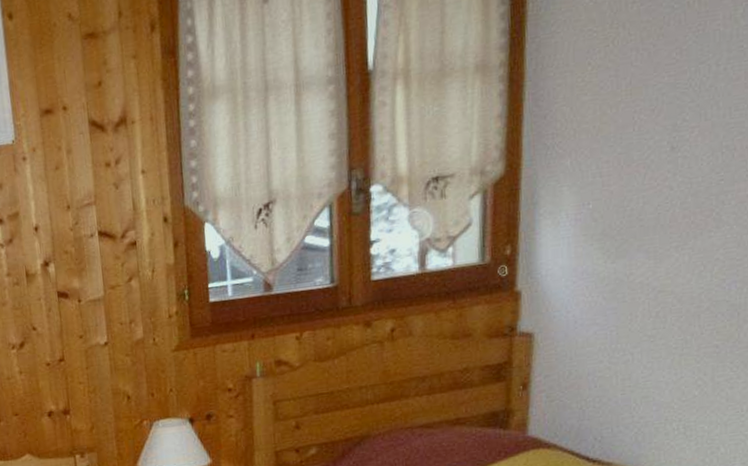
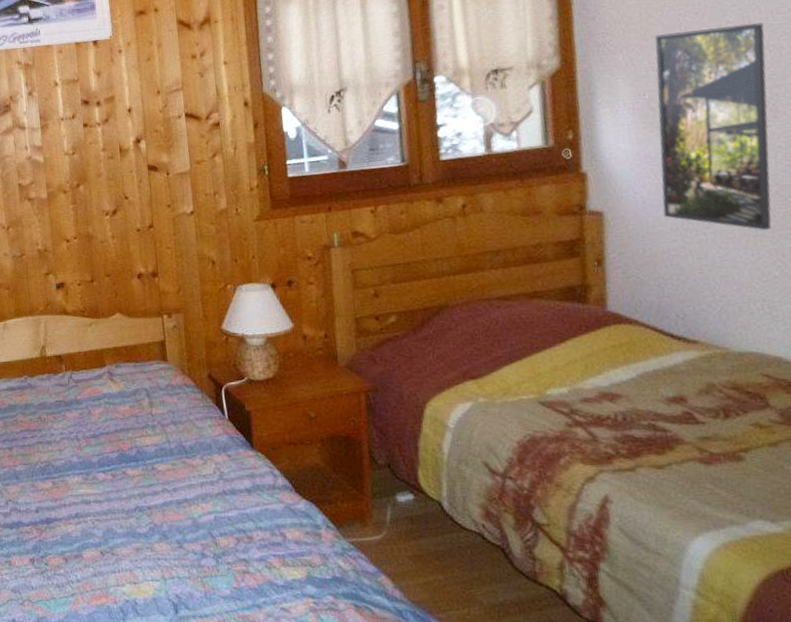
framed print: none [594,121,720,349] -> present [655,22,772,231]

